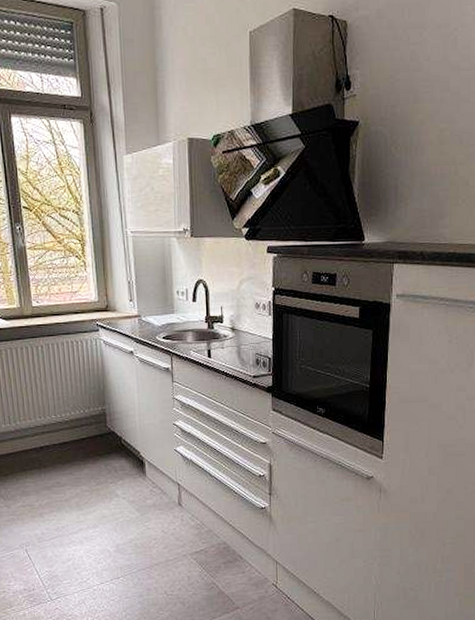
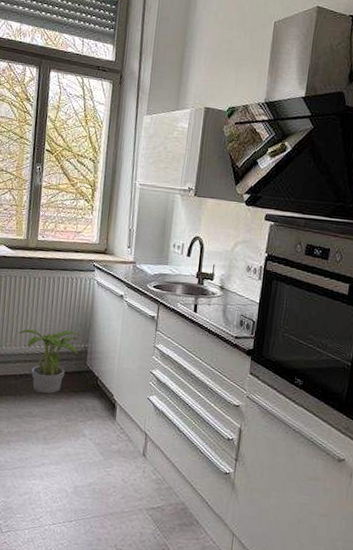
potted plant: none [30,395,97,461] -> present [18,329,80,393]

